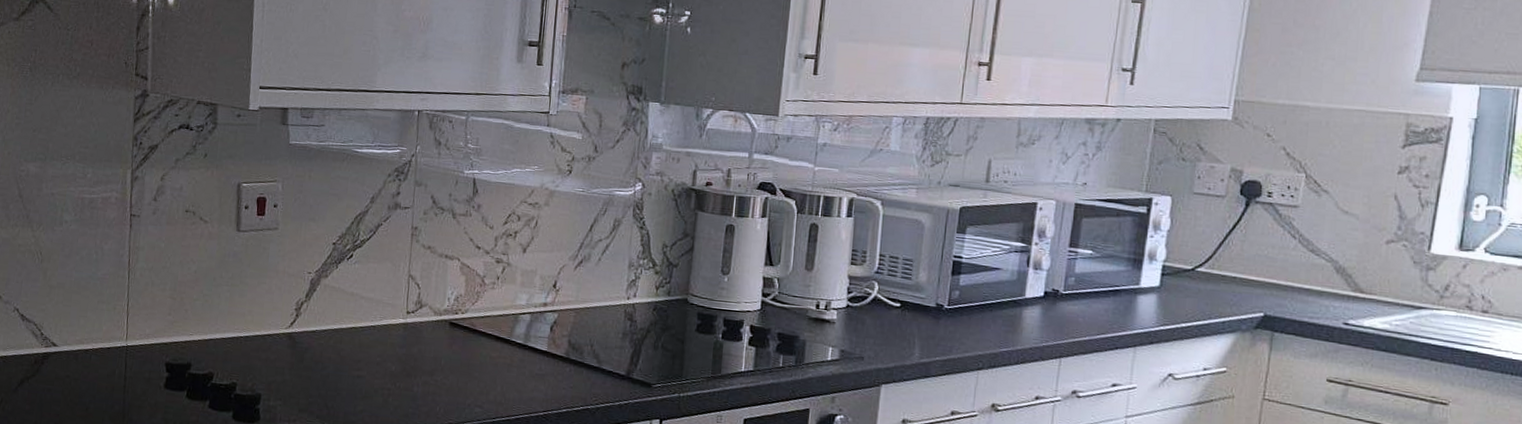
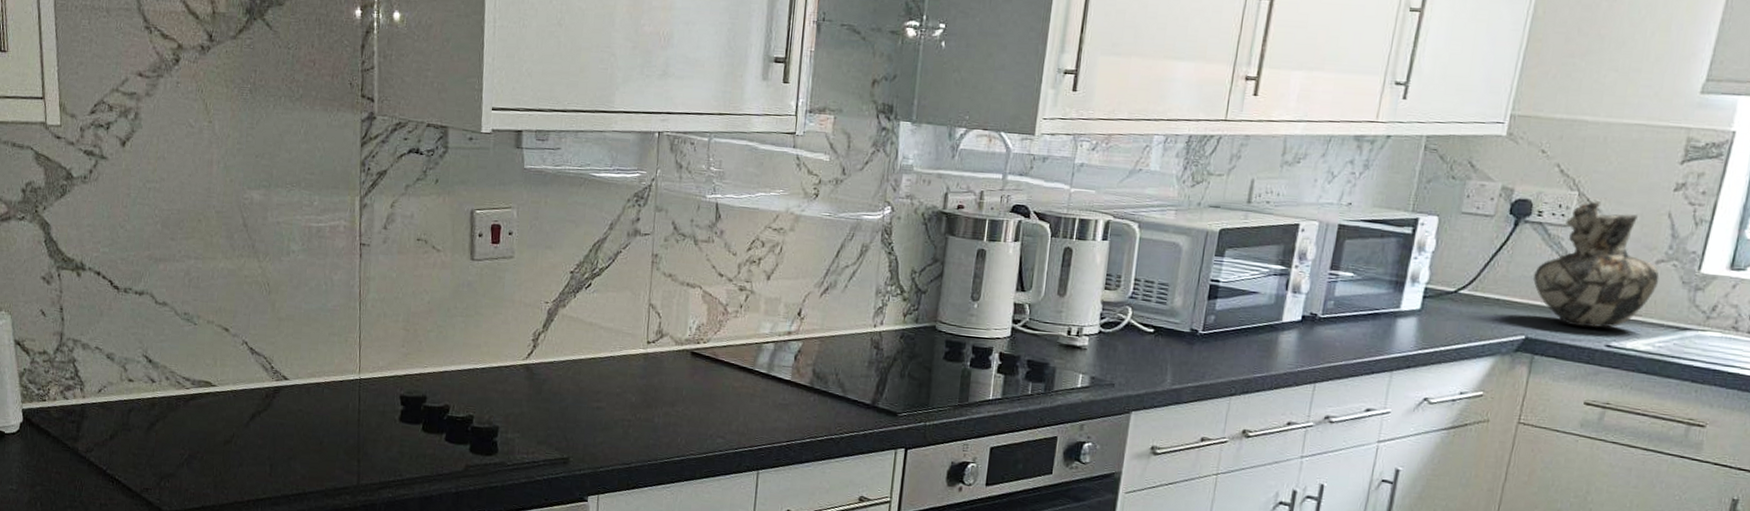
vase: none [1268,183,1391,306] -> present [1533,201,1660,328]

